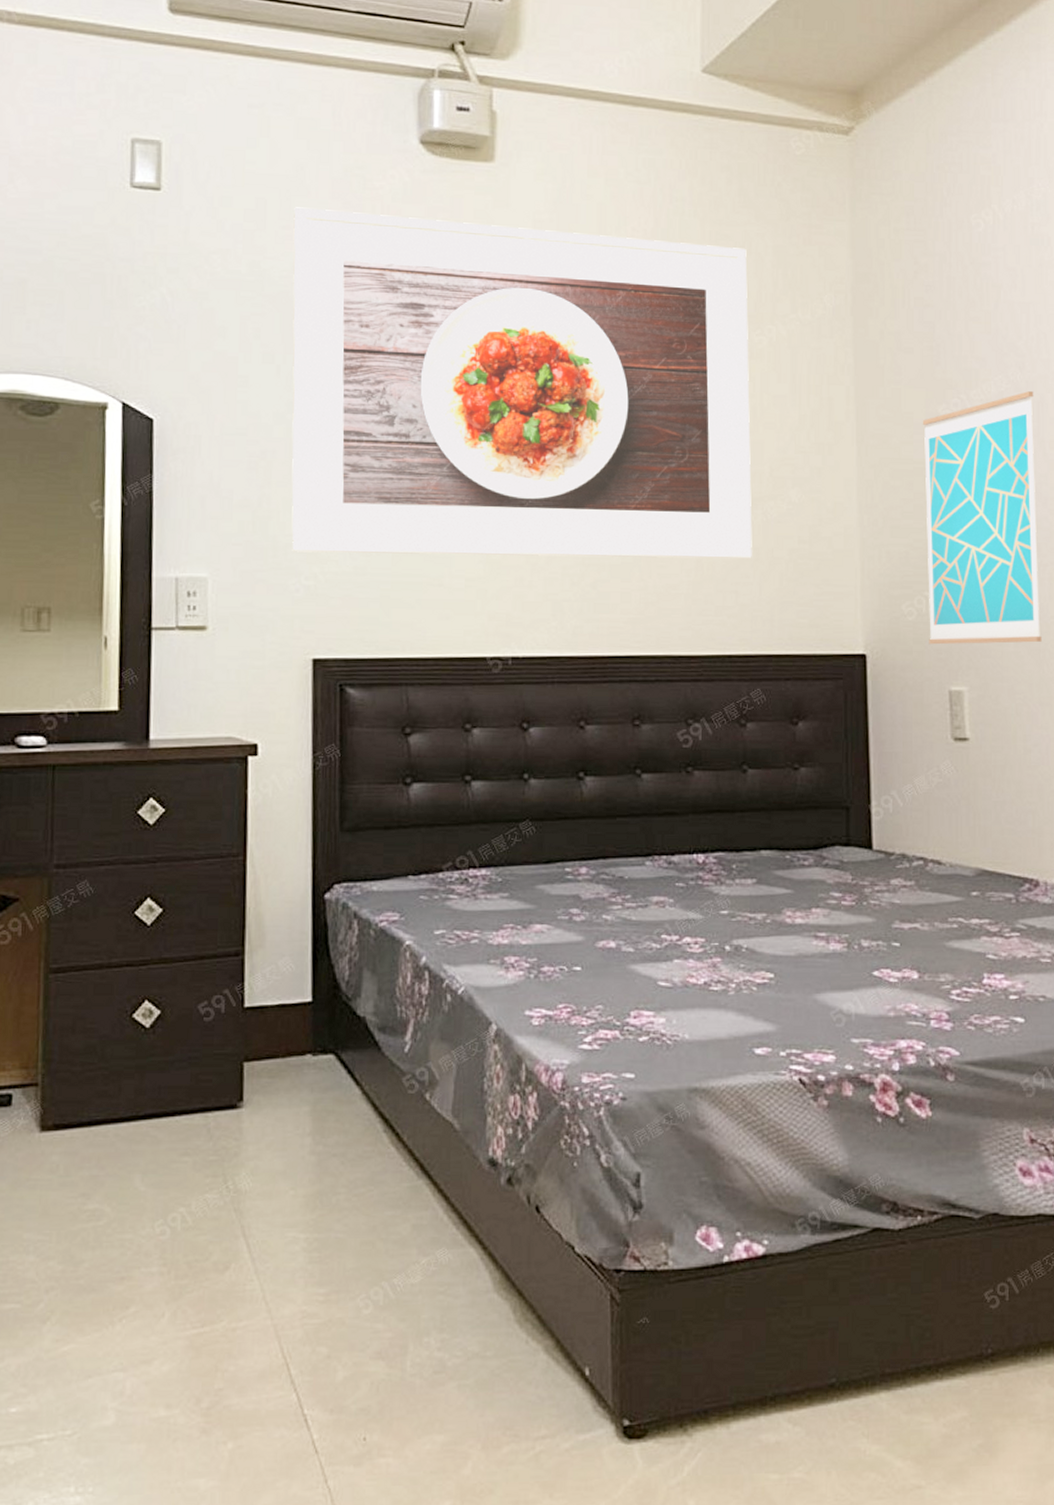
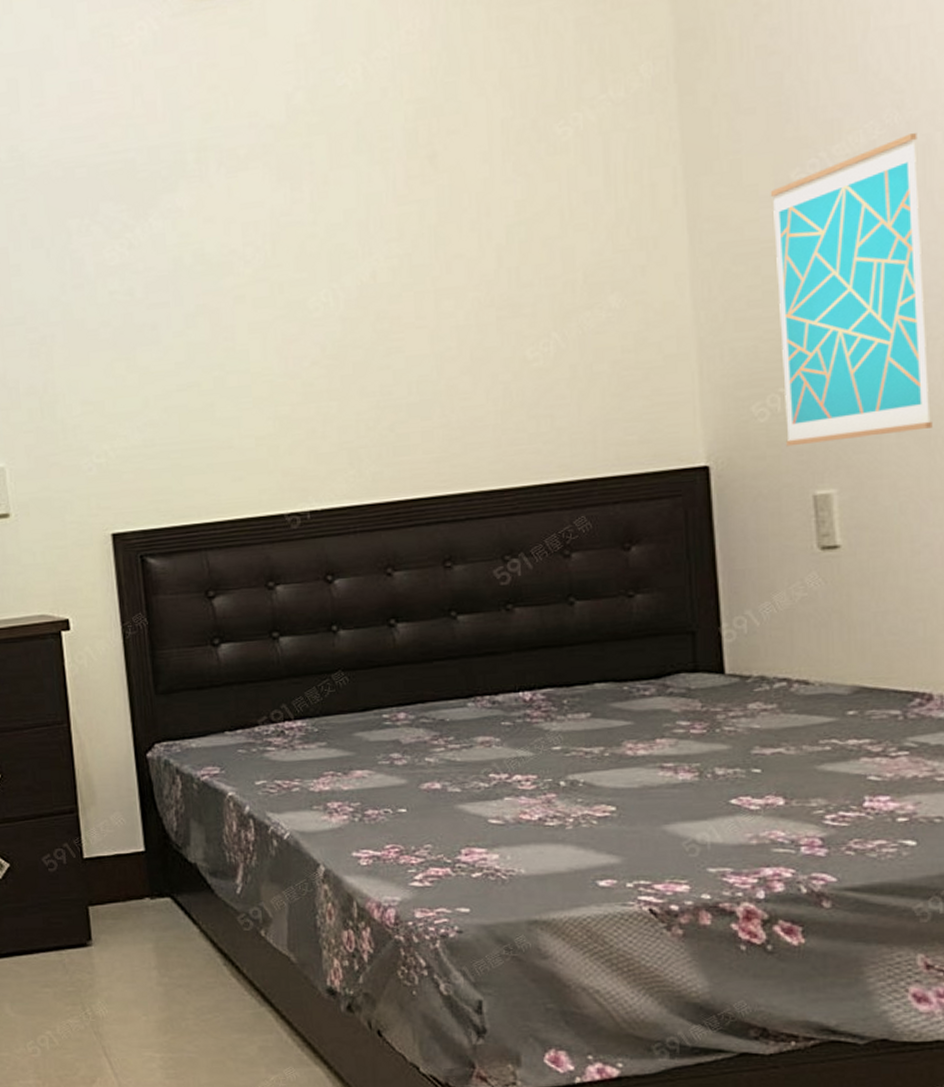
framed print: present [291,207,752,559] -> none [45,28,568,433]

